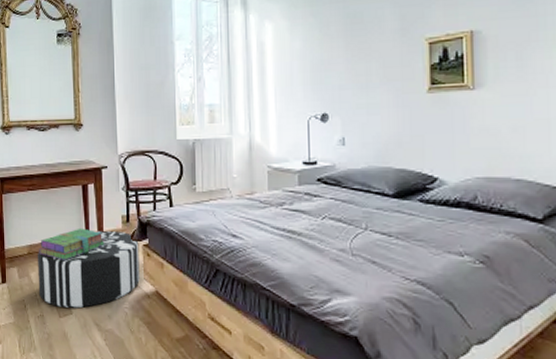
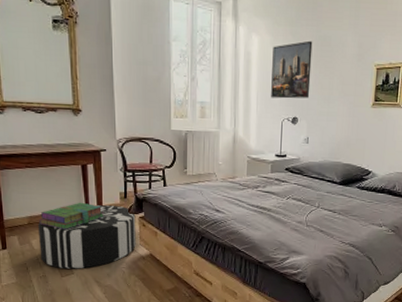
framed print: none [291,19,342,93] -> present [271,40,313,99]

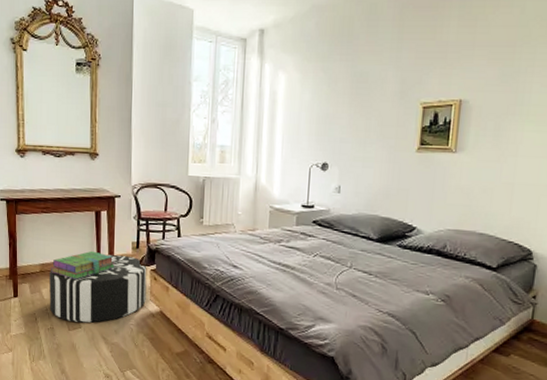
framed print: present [271,40,313,99] -> none [298,77,347,142]

